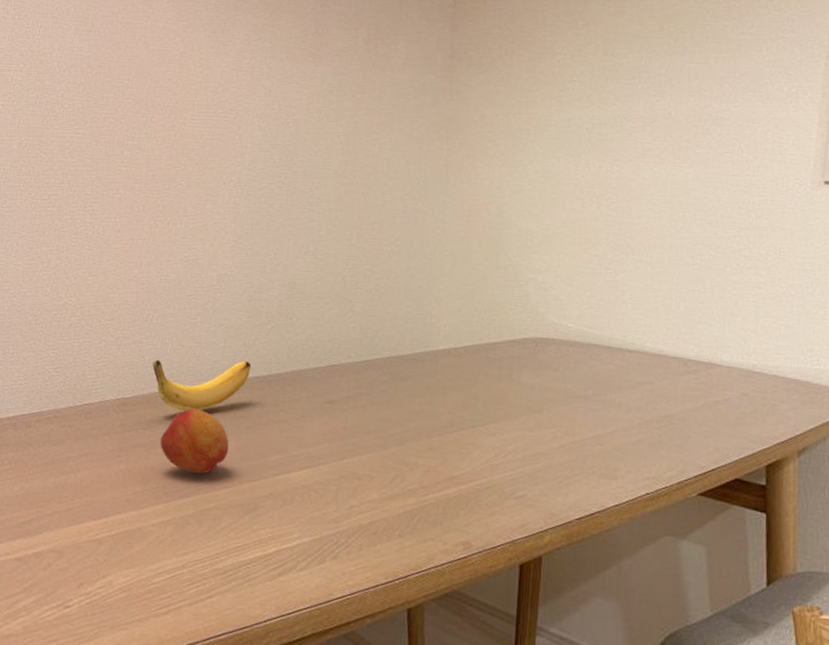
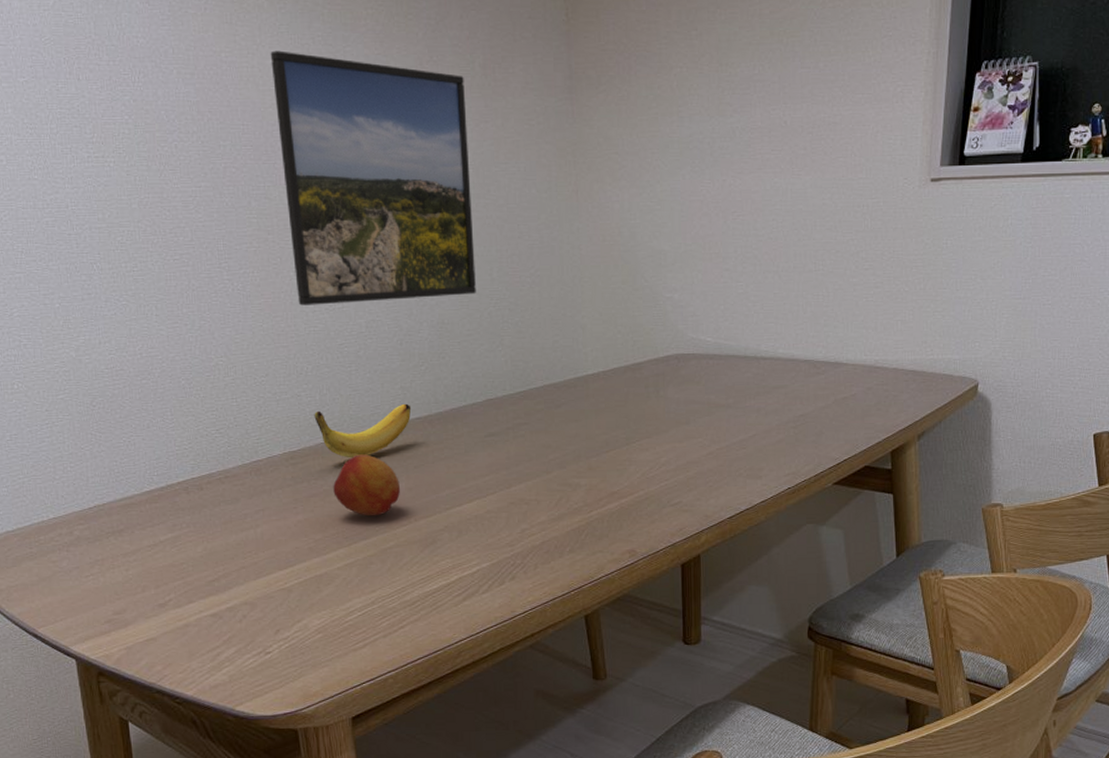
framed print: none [154,15,346,258] -> present [270,50,476,306]

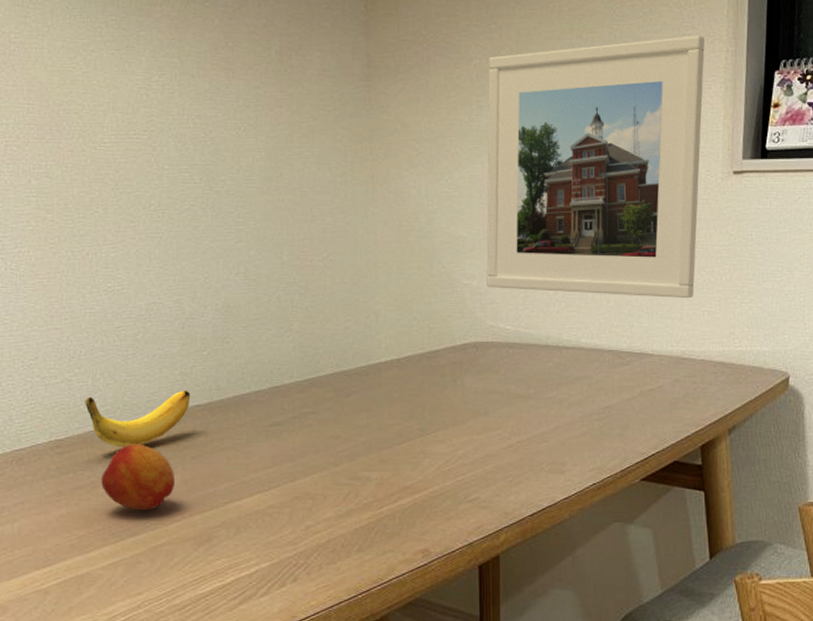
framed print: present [270,50,476,306] -> none [61,33,265,286]
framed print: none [687,37,906,309] -> present [486,36,705,299]

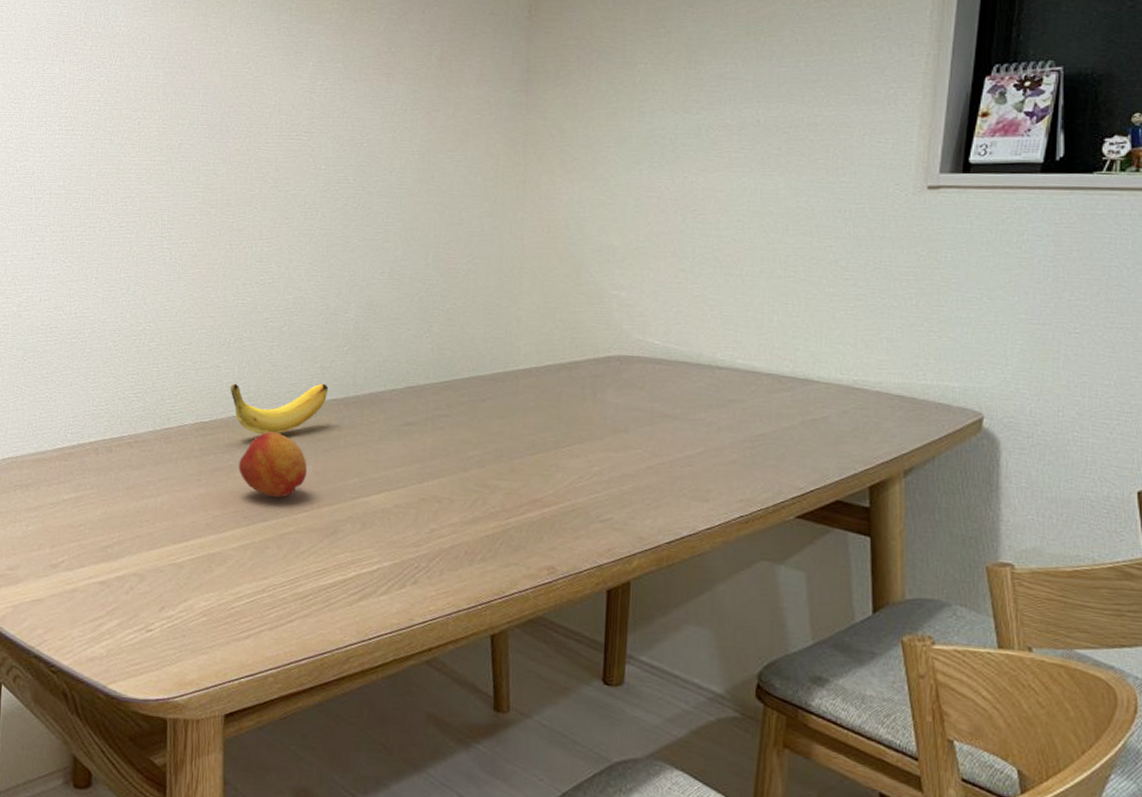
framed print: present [486,36,705,299] -> none [636,38,901,324]

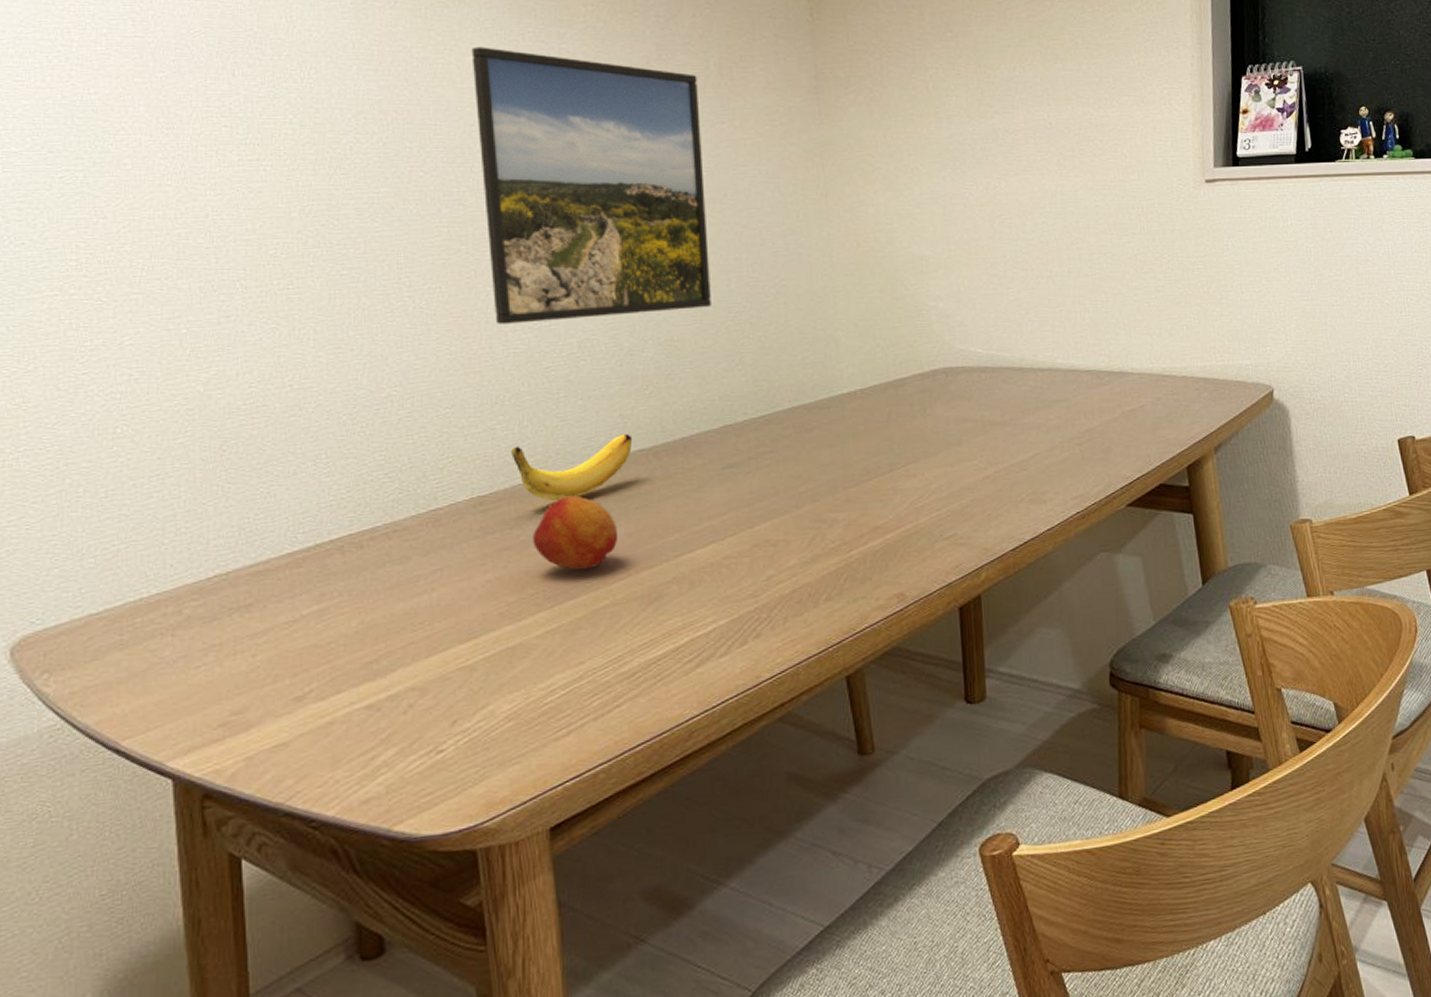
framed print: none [230,40,420,279] -> present [471,47,711,324]

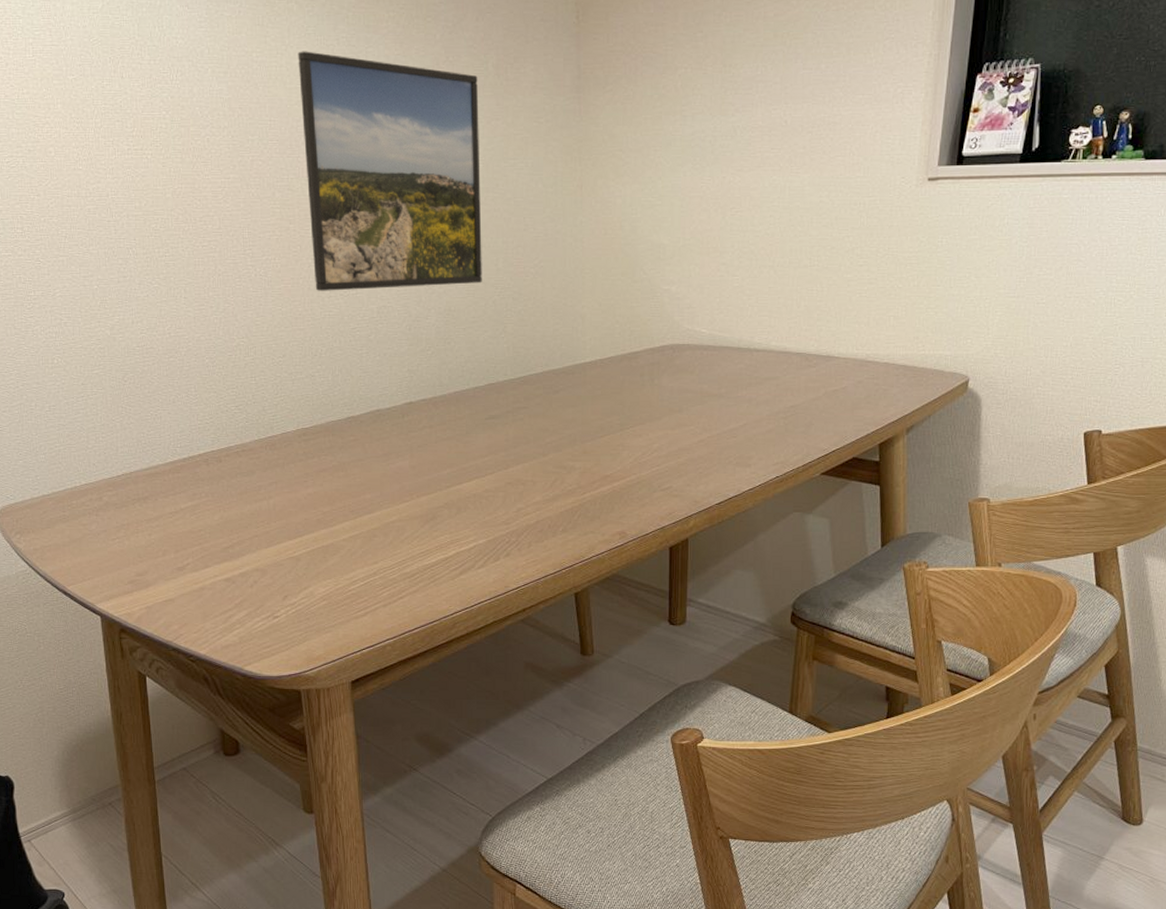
banana: present [511,433,633,501] -> none [326,385,417,436]
fruit: present [533,495,619,571] -> none [342,433,405,492]

